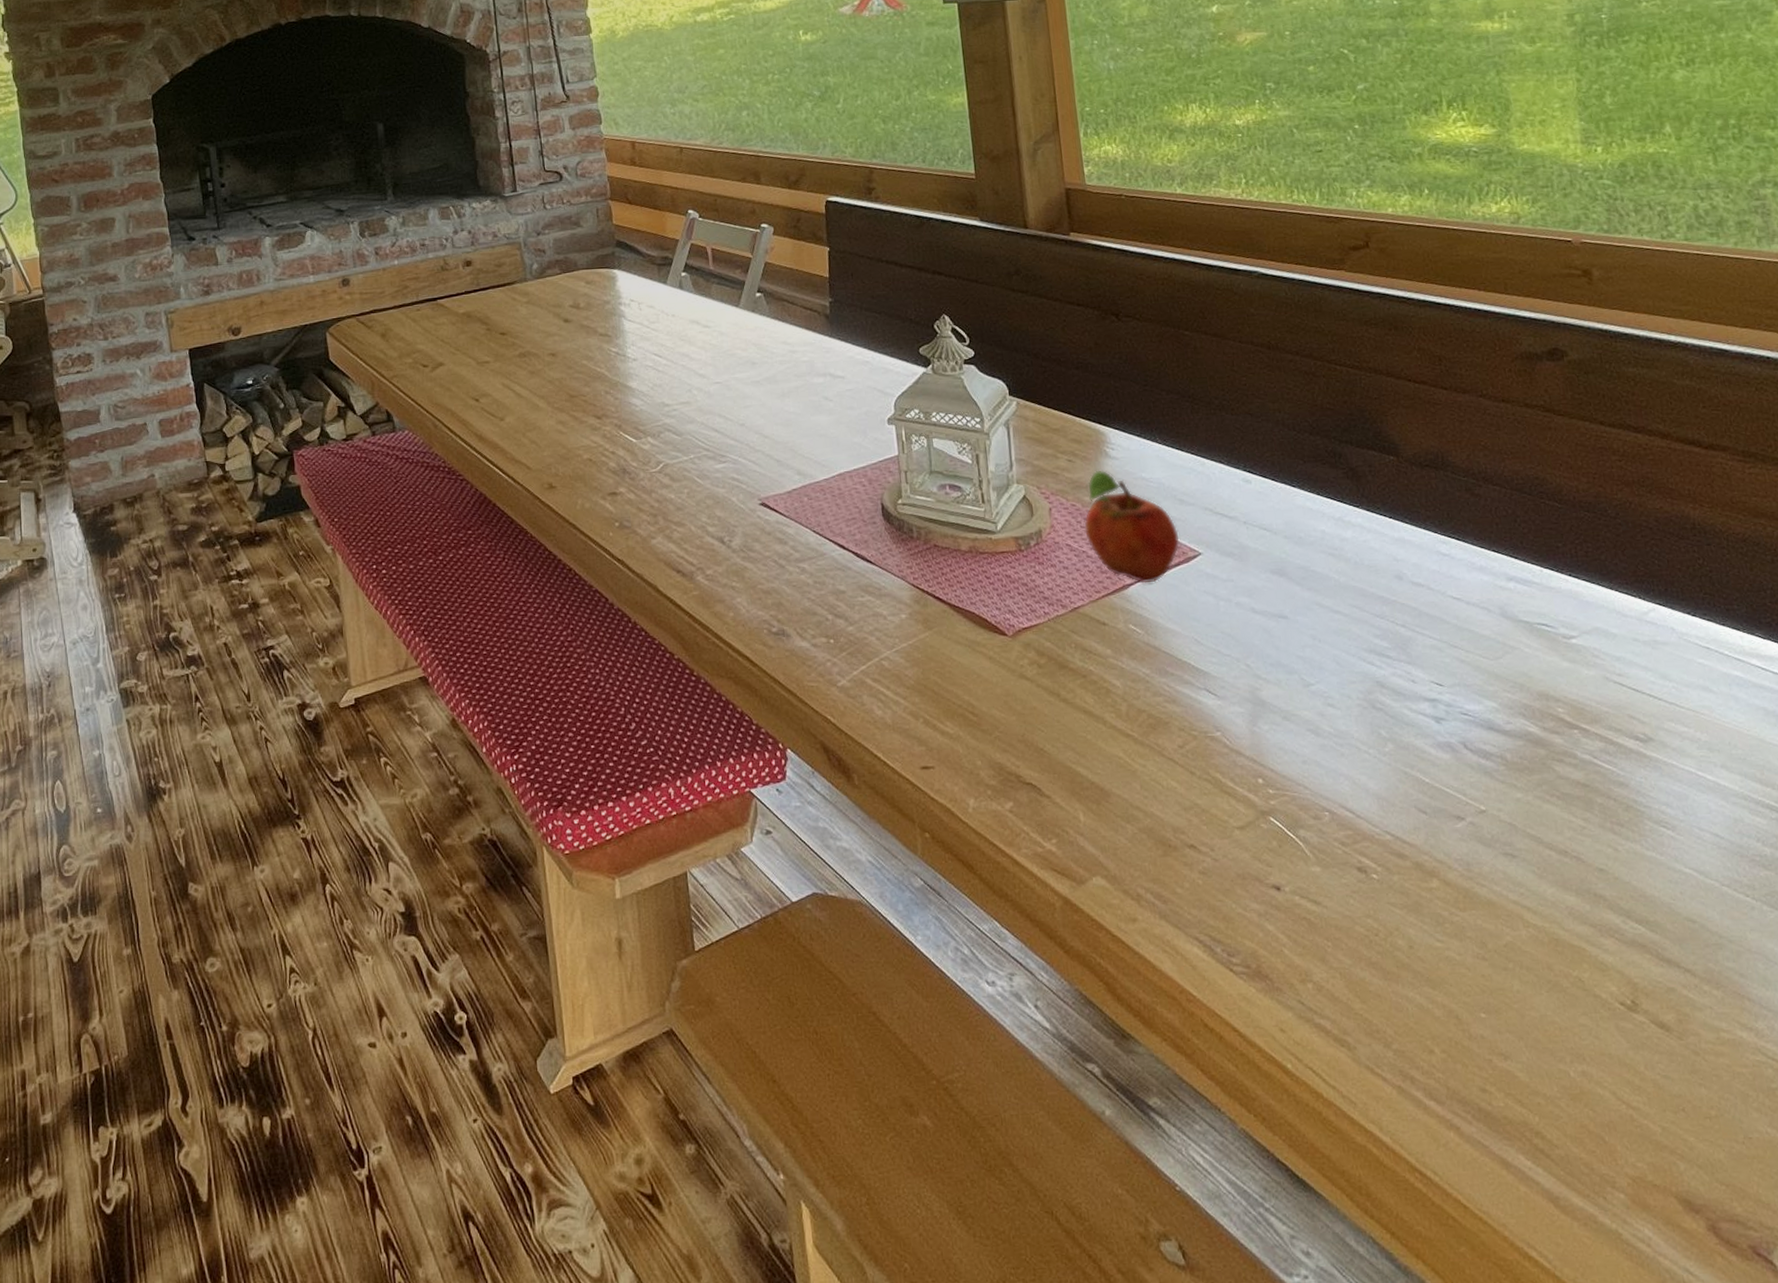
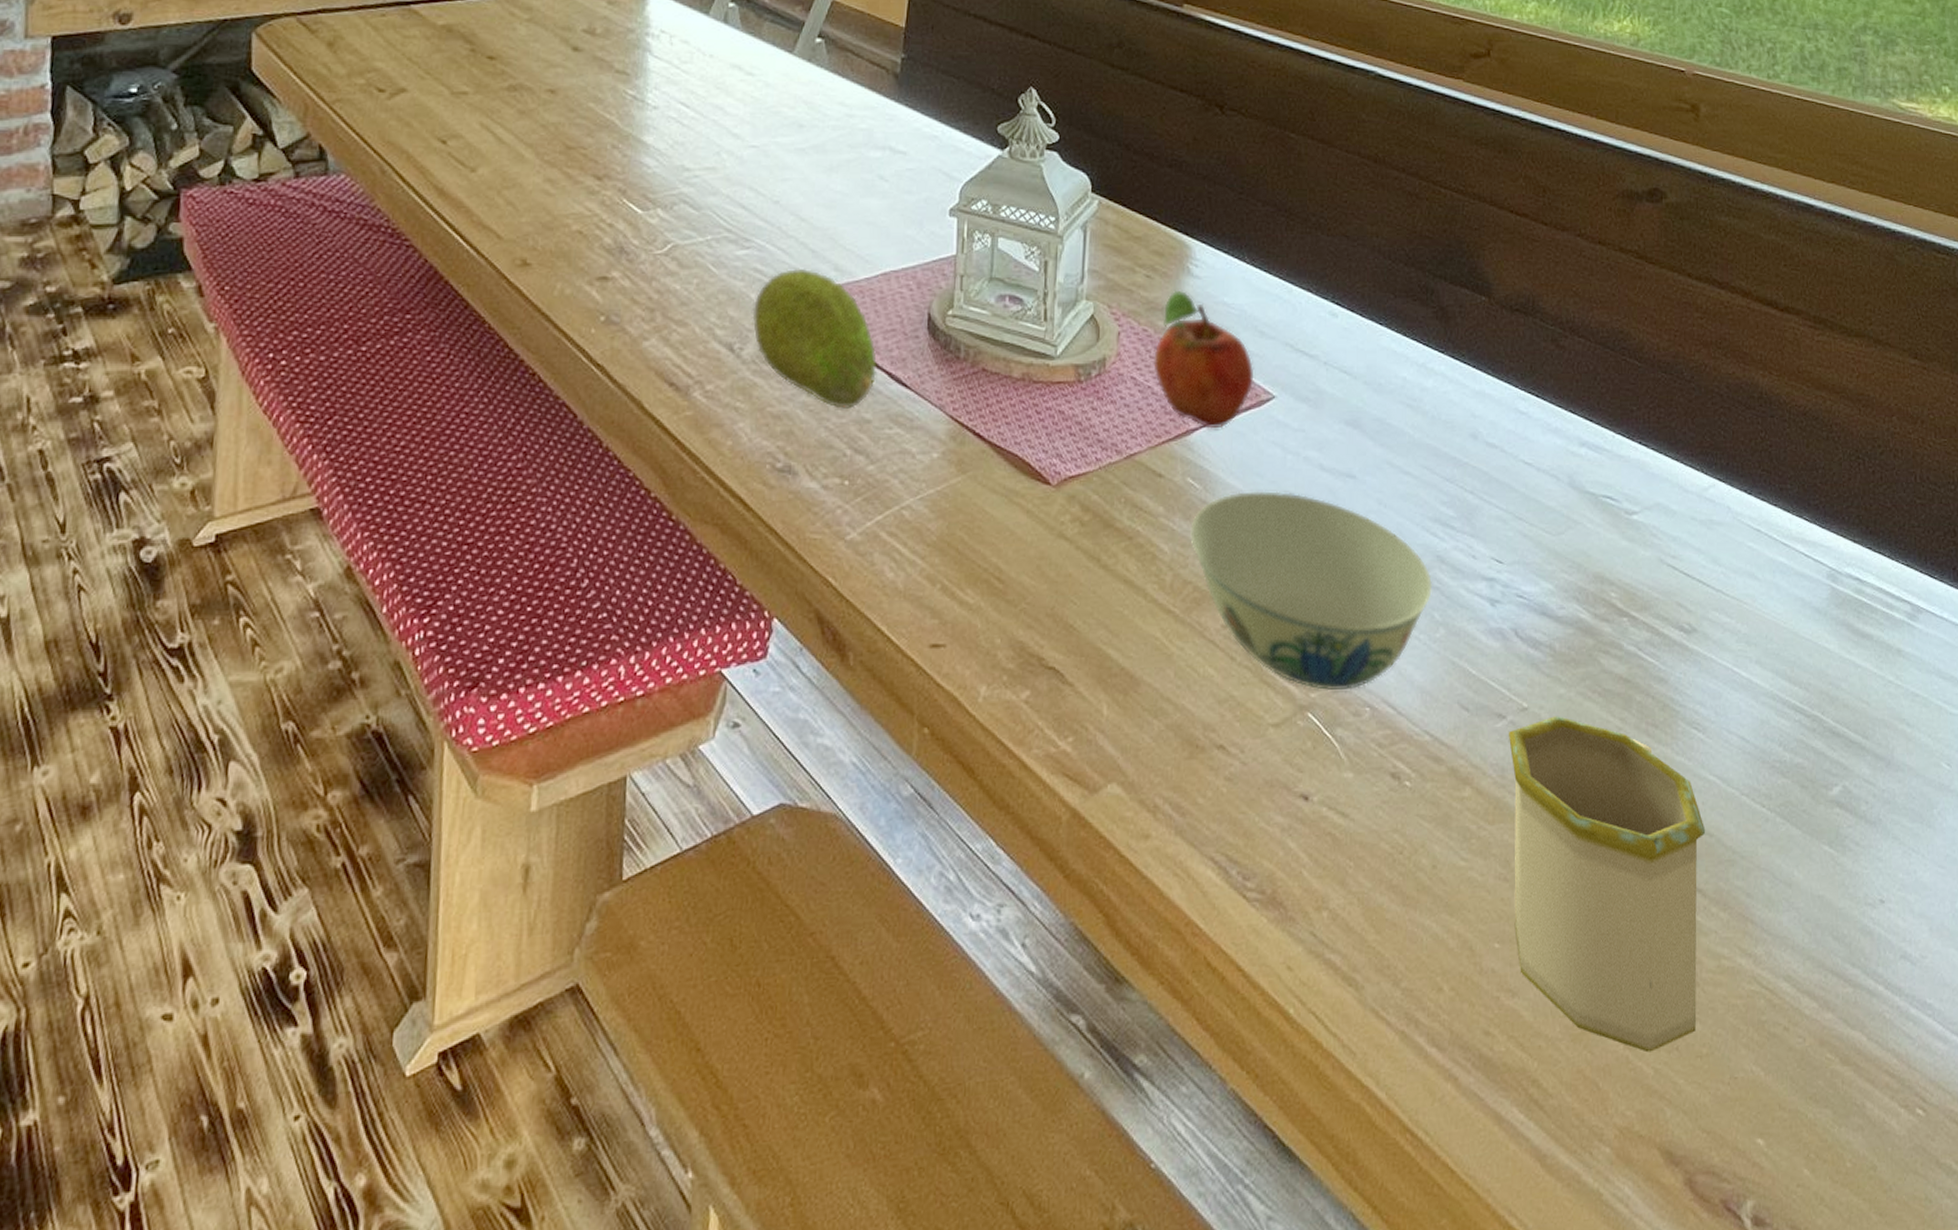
fruit: none [735,474,846,583] -> present [752,268,878,409]
bowl: none [1138,632,1377,798] -> present [1190,491,1433,690]
mug: none [1470,817,1701,1112] -> present [1509,716,1706,1053]

